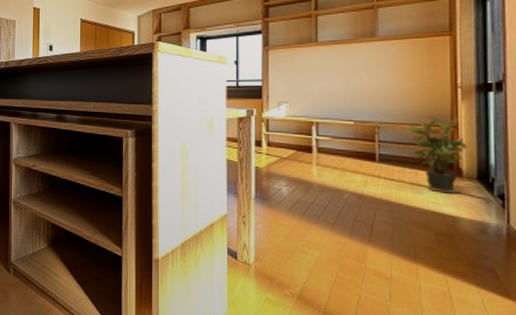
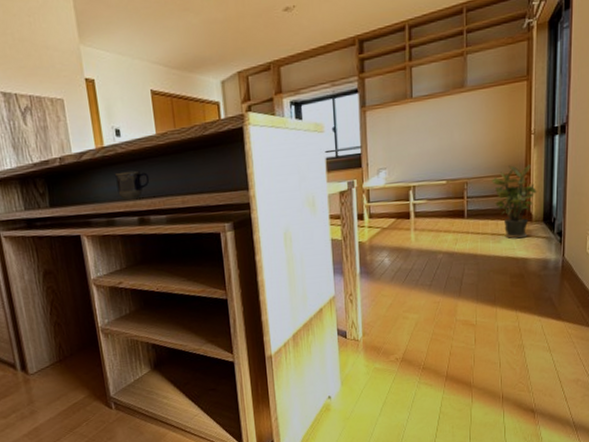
cup: none [44,77,70,99] -> present [115,170,150,200]

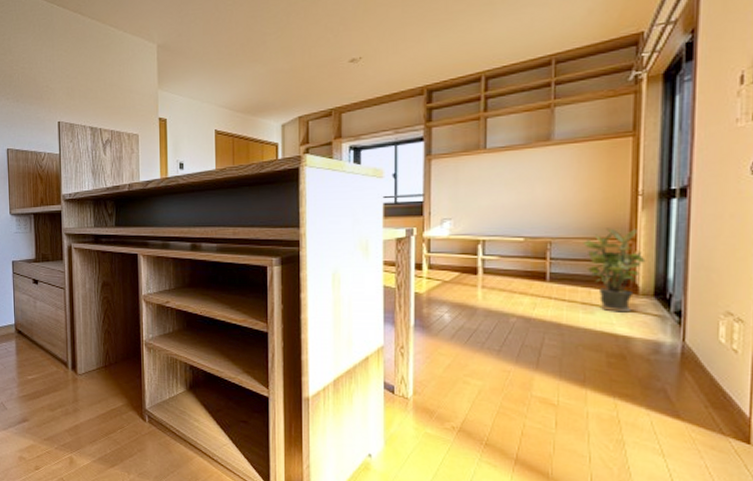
cup: present [115,170,150,200] -> none [175,200,205,226]

